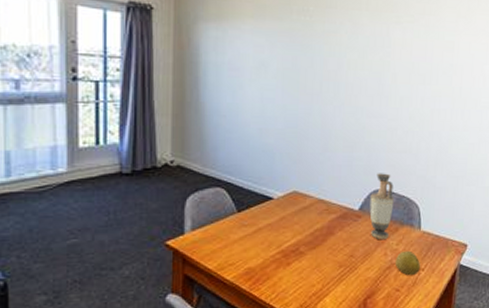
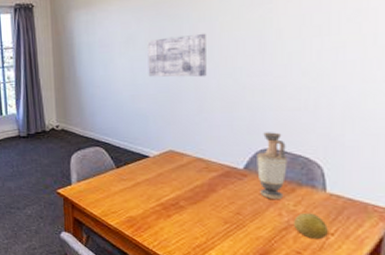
wall art: none [278,68,335,114] -> present [147,33,207,78]

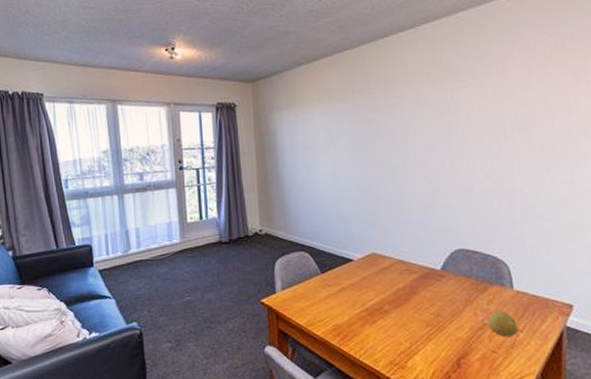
wall art: present [147,33,207,78] -> none [348,137,404,180]
vase: present [257,132,287,200] -> none [452,232,479,300]

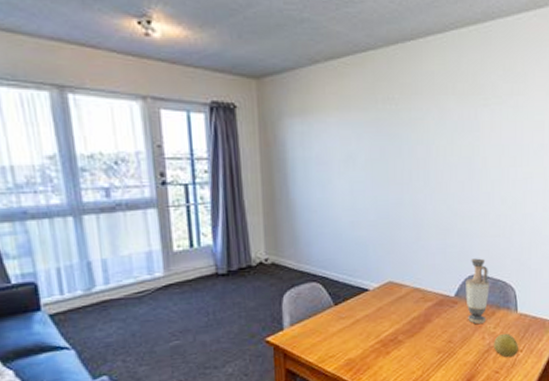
vase: none [452,232,479,300] -> present [465,258,489,325]

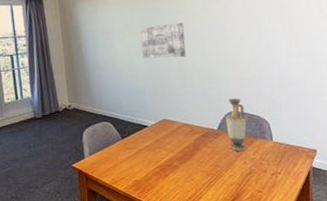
wall art: none [368,156,424,203] -> present [140,22,186,59]
fruit: present [493,333,519,358] -> none [254,158,278,179]

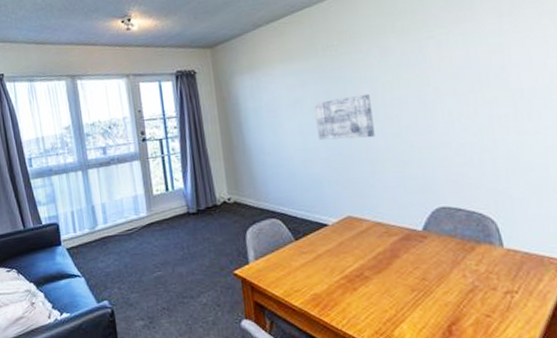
vase: present [225,98,247,152] -> none [433,189,465,261]

